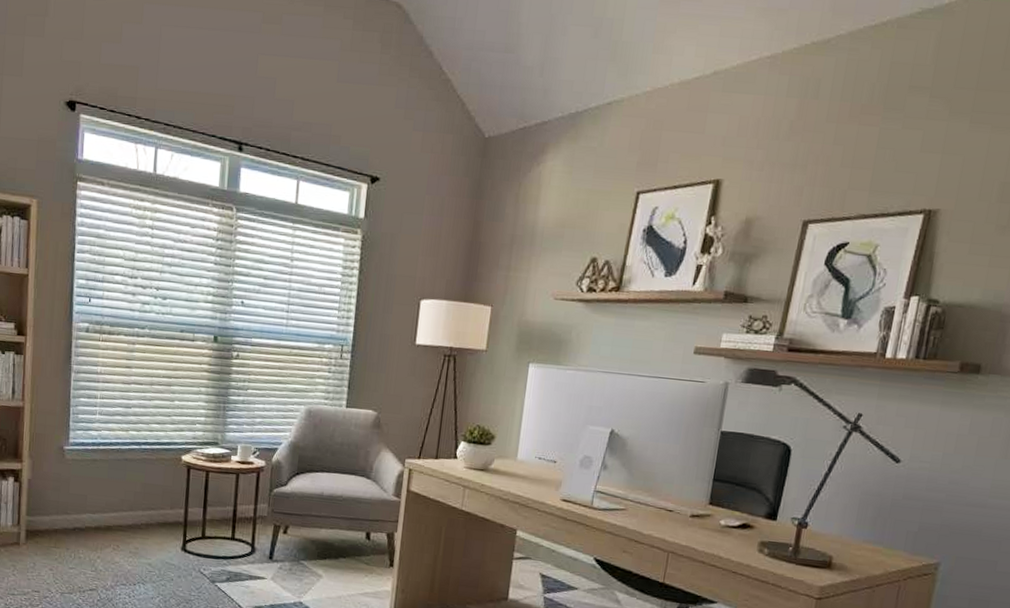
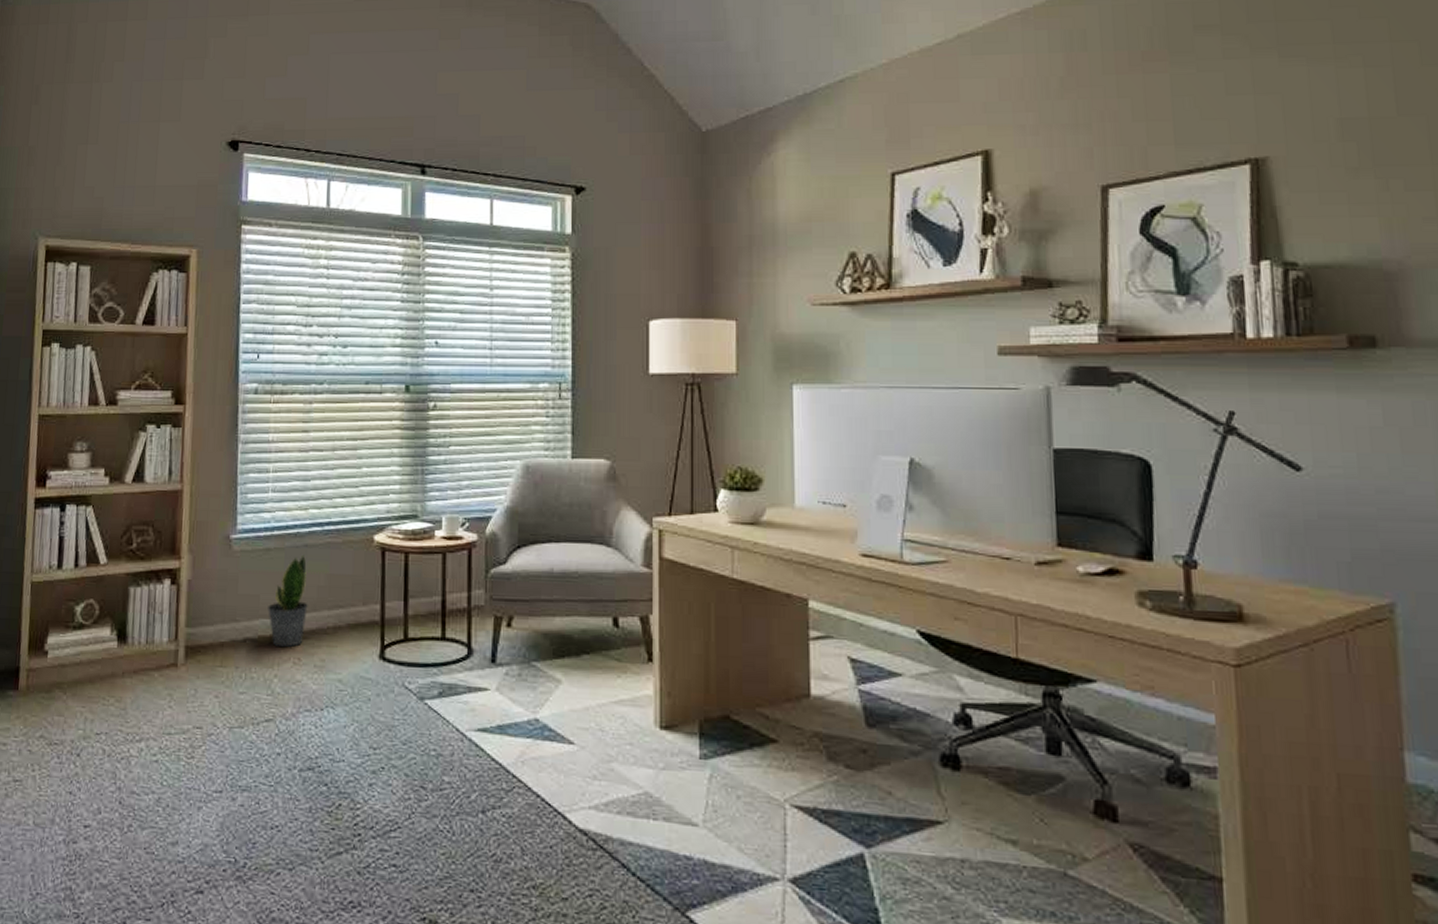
potted plant: none [93,466,127,537] -> present [268,554,309,648]

